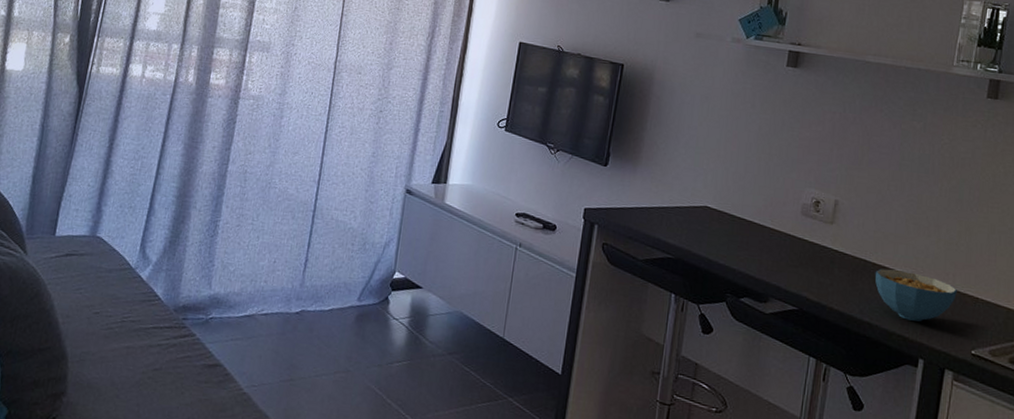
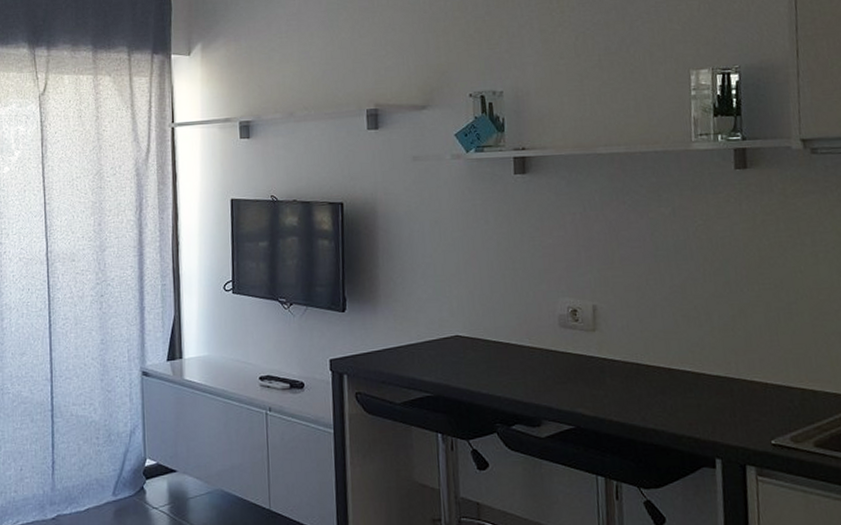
cereal bowl: present [875,268,957,322] -> none [650,368,743,420]

